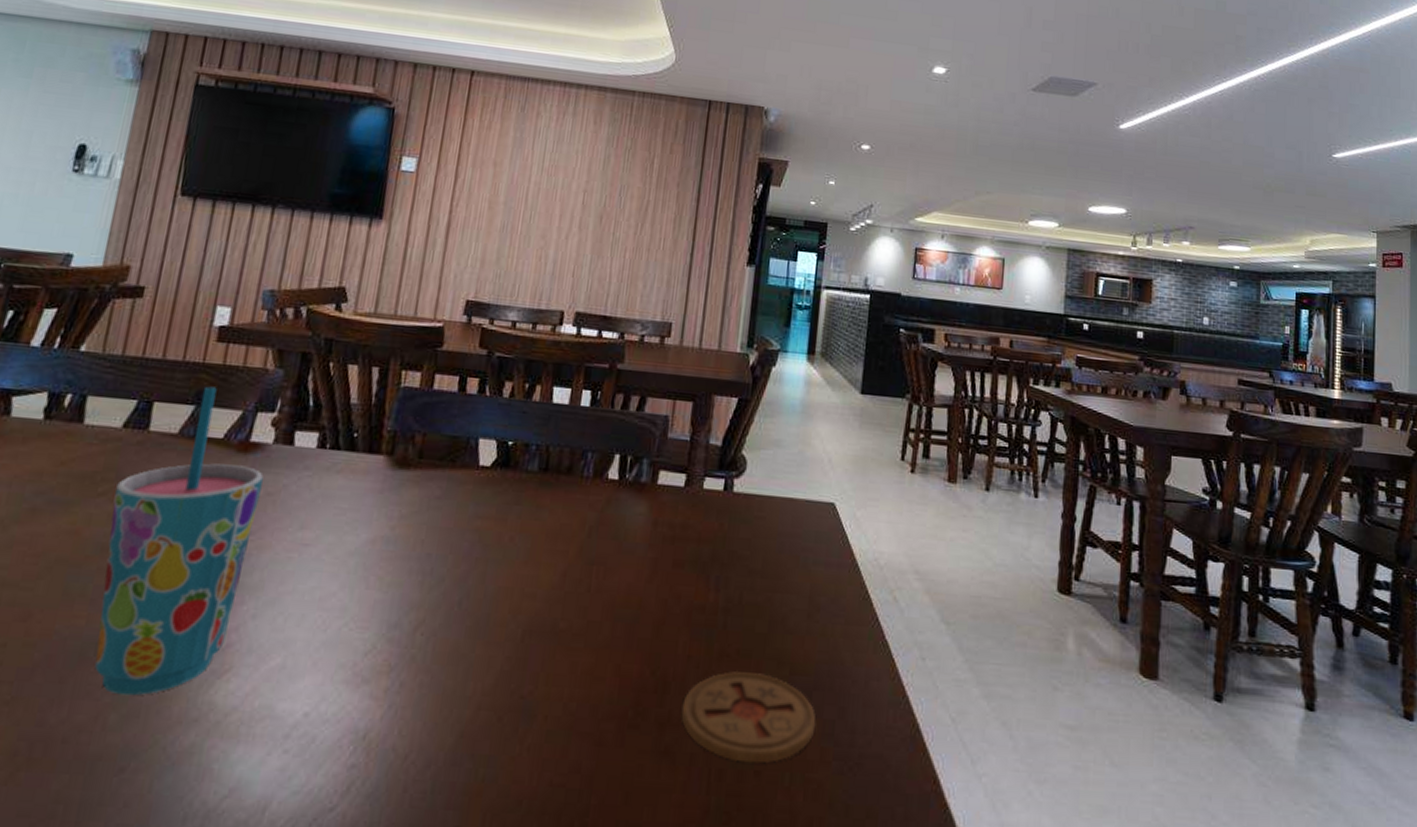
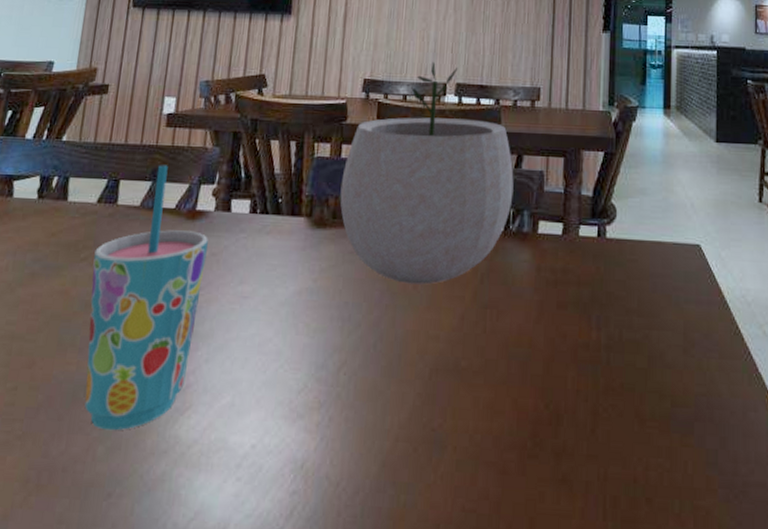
plant pot: none [428,286,635,537] -> present [340,62,514,285]
coaster: present [681,671,817,764] -> none [575,404,700,491]

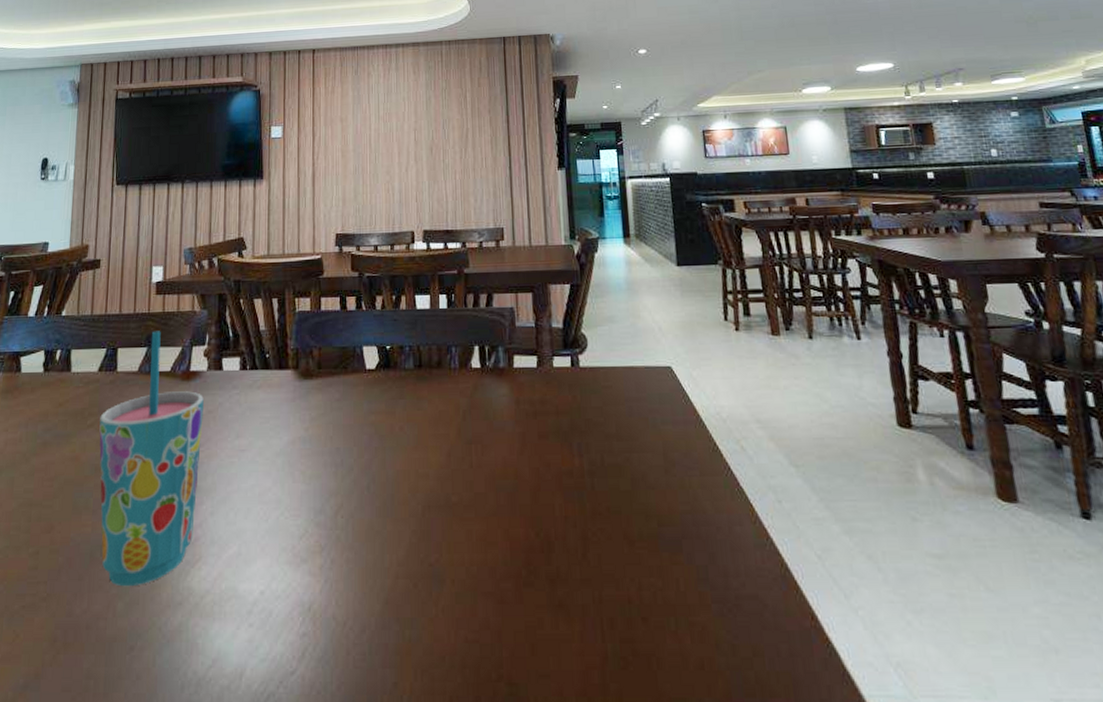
plant pot: present [340,62,514,285] -> none [323,212,487,426]

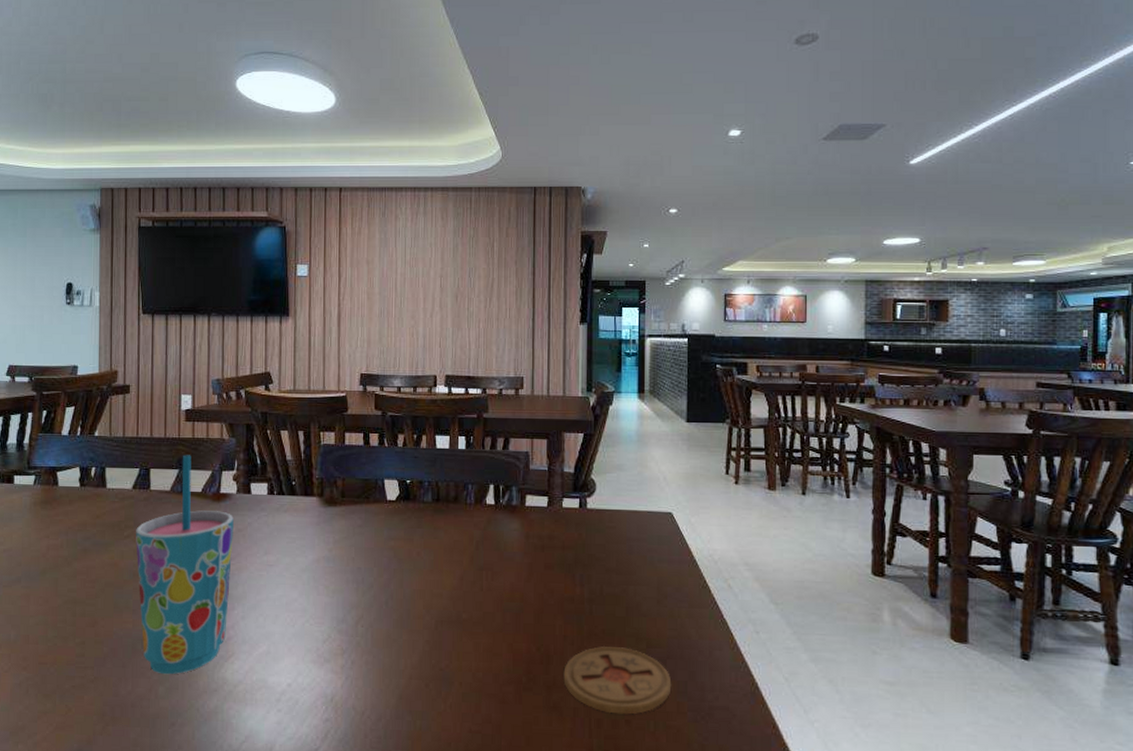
coaster: none [567,527,691,611] -> present [563,646,672,715]

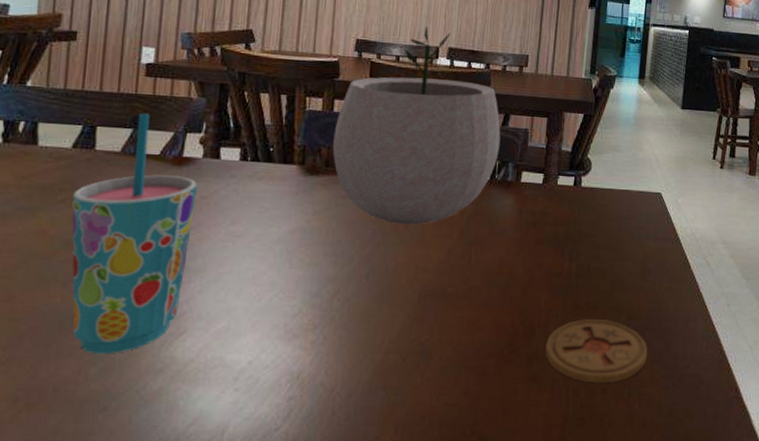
plant pot: none [347,356,502,552] -> present [332,27,501,225]

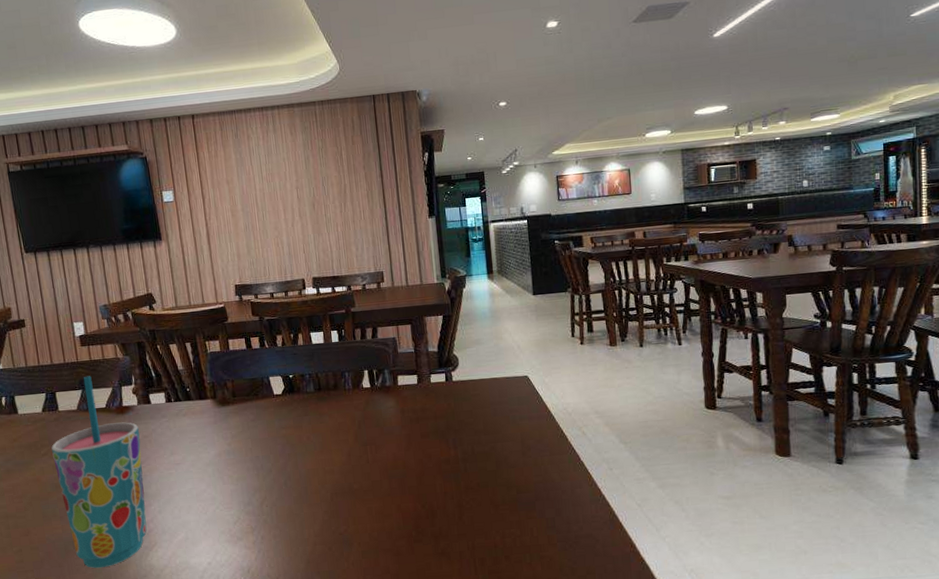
plant pot: present [332,27,501,225] -> none [233,263,374,437]
coaster: present [545,319,648,383] -> none [447,495,542,553]

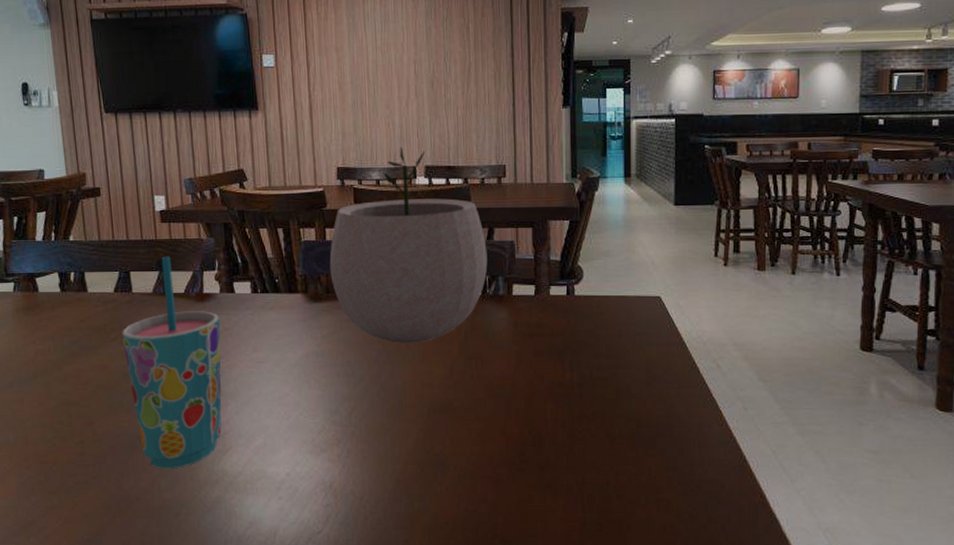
plant pot: none [233,263,374,437] -> present [329,147,488,343]

